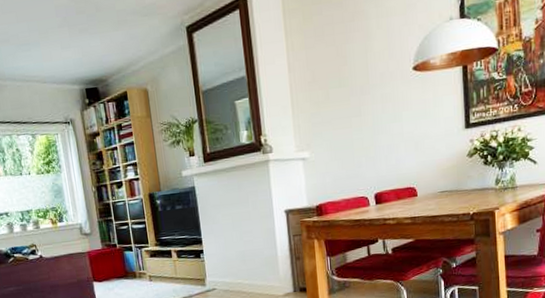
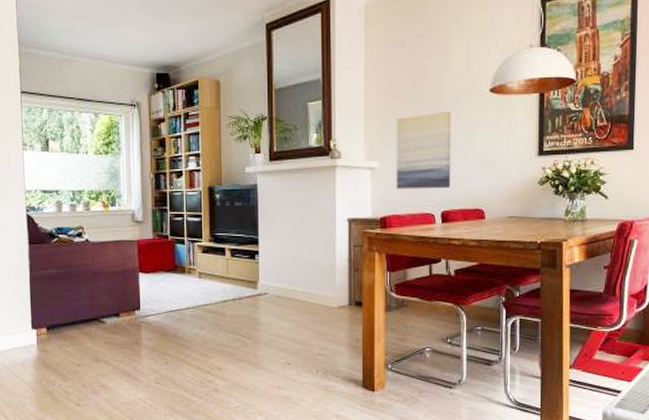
wall art: none [323,94,382,177] -> present [396,111,452,189]

